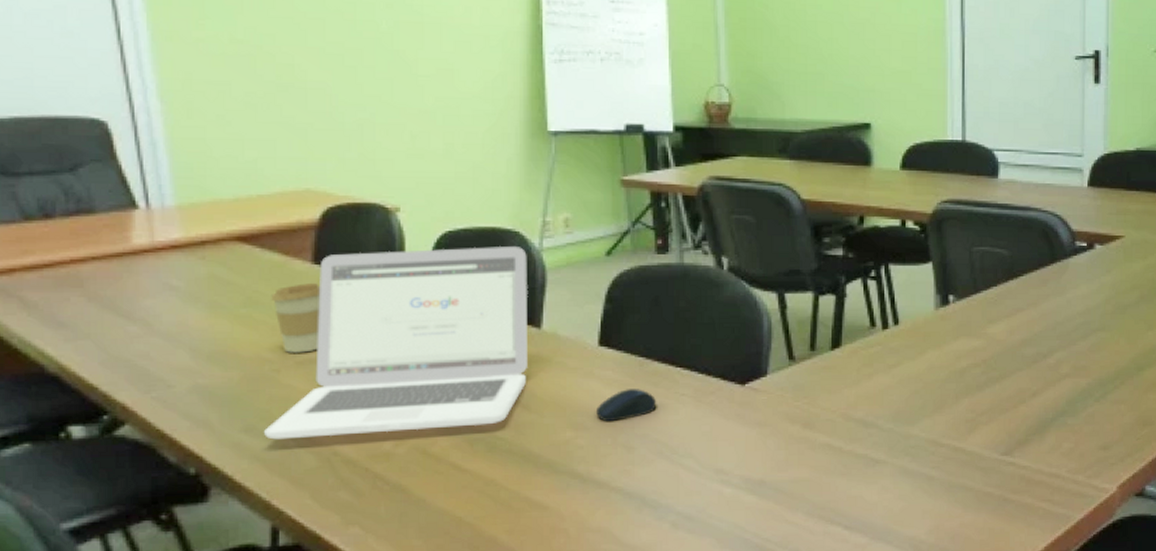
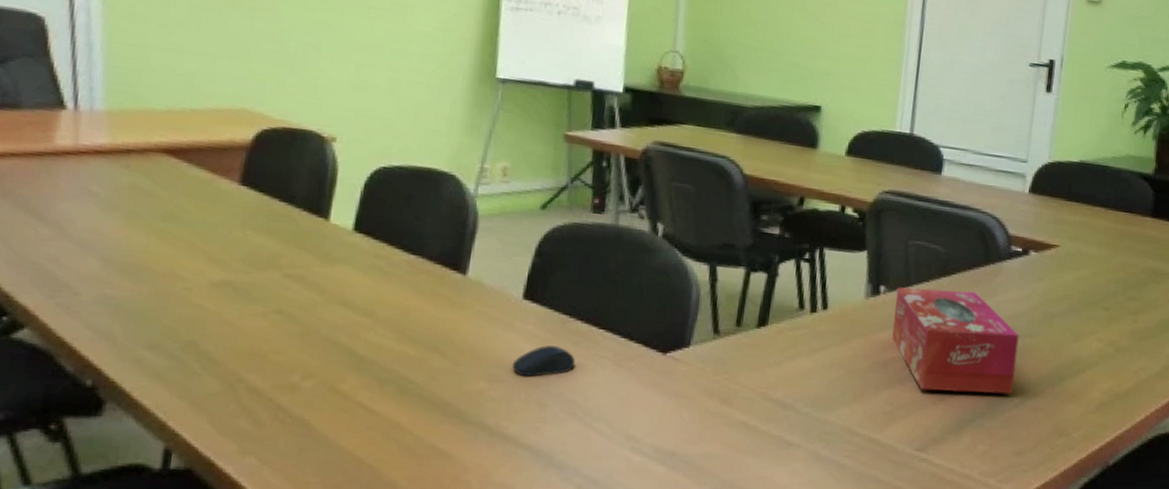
laptop: present [264,245,527,440] -> none [169,177,461,367]
coffee cup: present [271,282,321,353] -> none [192,203,246,274]
tissue box: none [965,292,1093,394] -> present [892,287,1019,395]

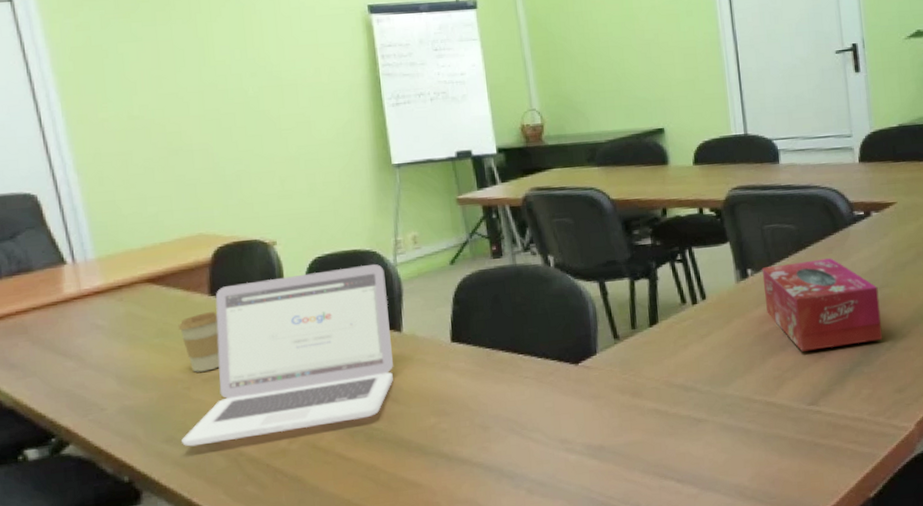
laptop: none [169,177,461,367] -> present [182,263,393,447]
coffee cup: none [192,203,246,274] -> present [178,310,220,372]
computer mouse: present [512,345,576,377] -> none [453,376,505,407]

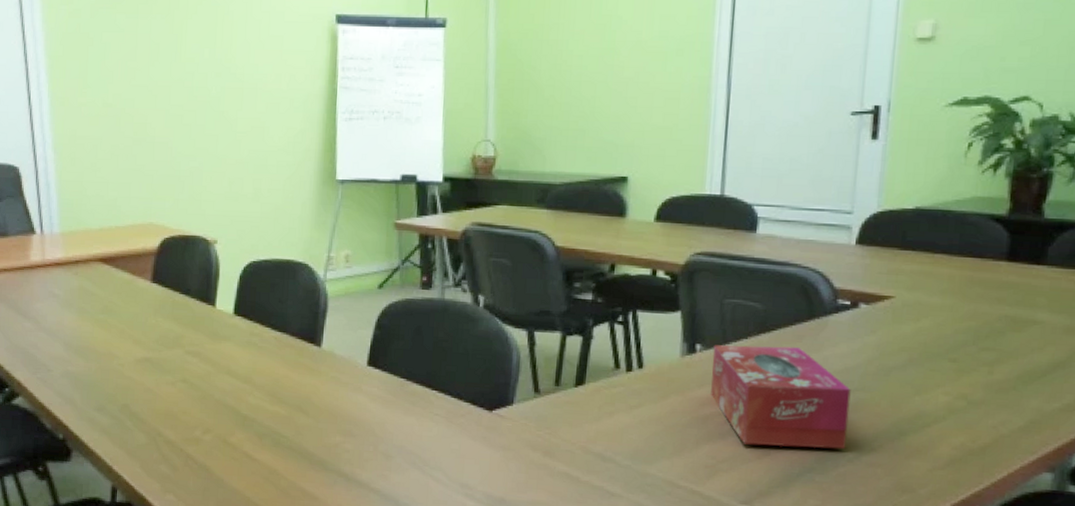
coffee cup: present [178,310,220,372] -> none [121,297,157,353]
laptop: present [182,263,393,447] -> none [111,275,313,424]

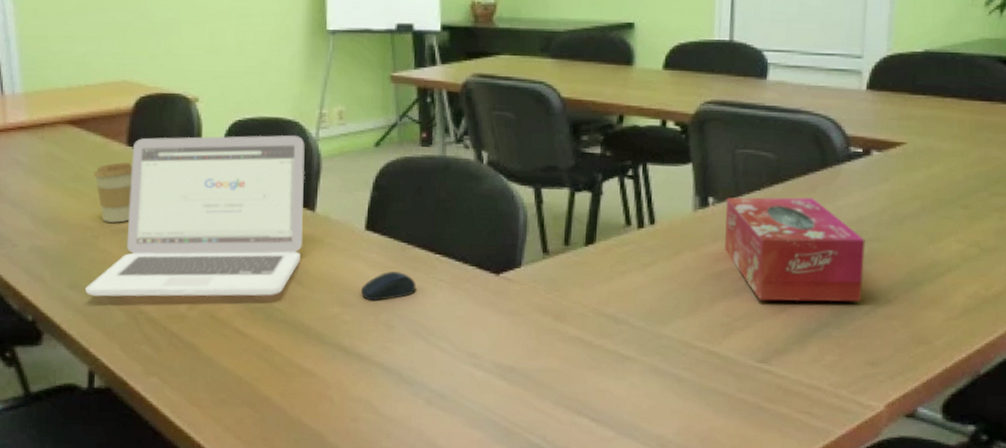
laptop: none [111,275,313,424] -> present [85,135,305,297]
coffee cup: none [121,297,157,353] -> present [94,162,133,223]
computer mouse: none [361,405,414,432] -> present [360,271,417,301]

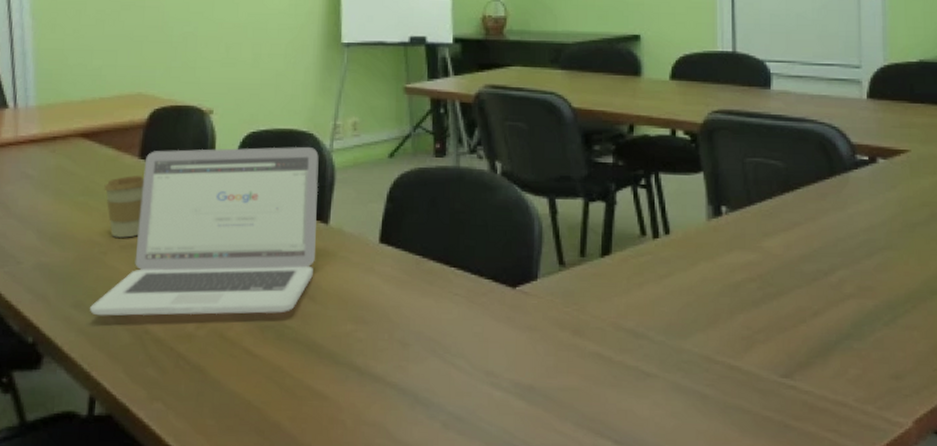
computer mouse: present [360,271,417,301] -> none [374,286,432,318]
tissue box: present [725,197,865,302] -> none [739,205,880,313]

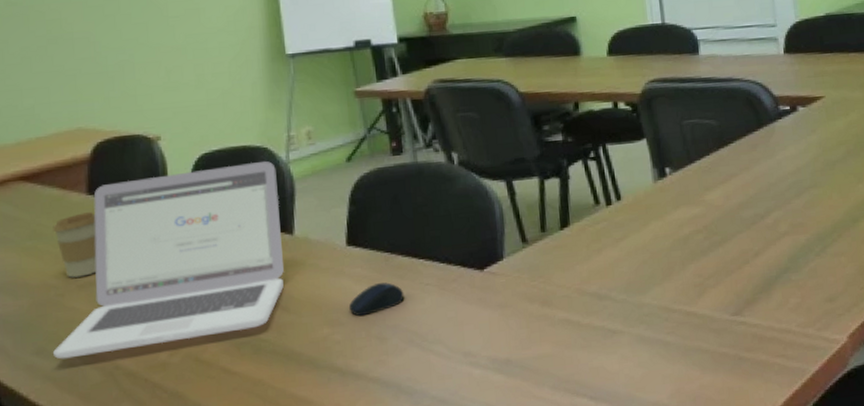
computer mouse: none [374,286,432,318] -> present [348,282,405,317]

